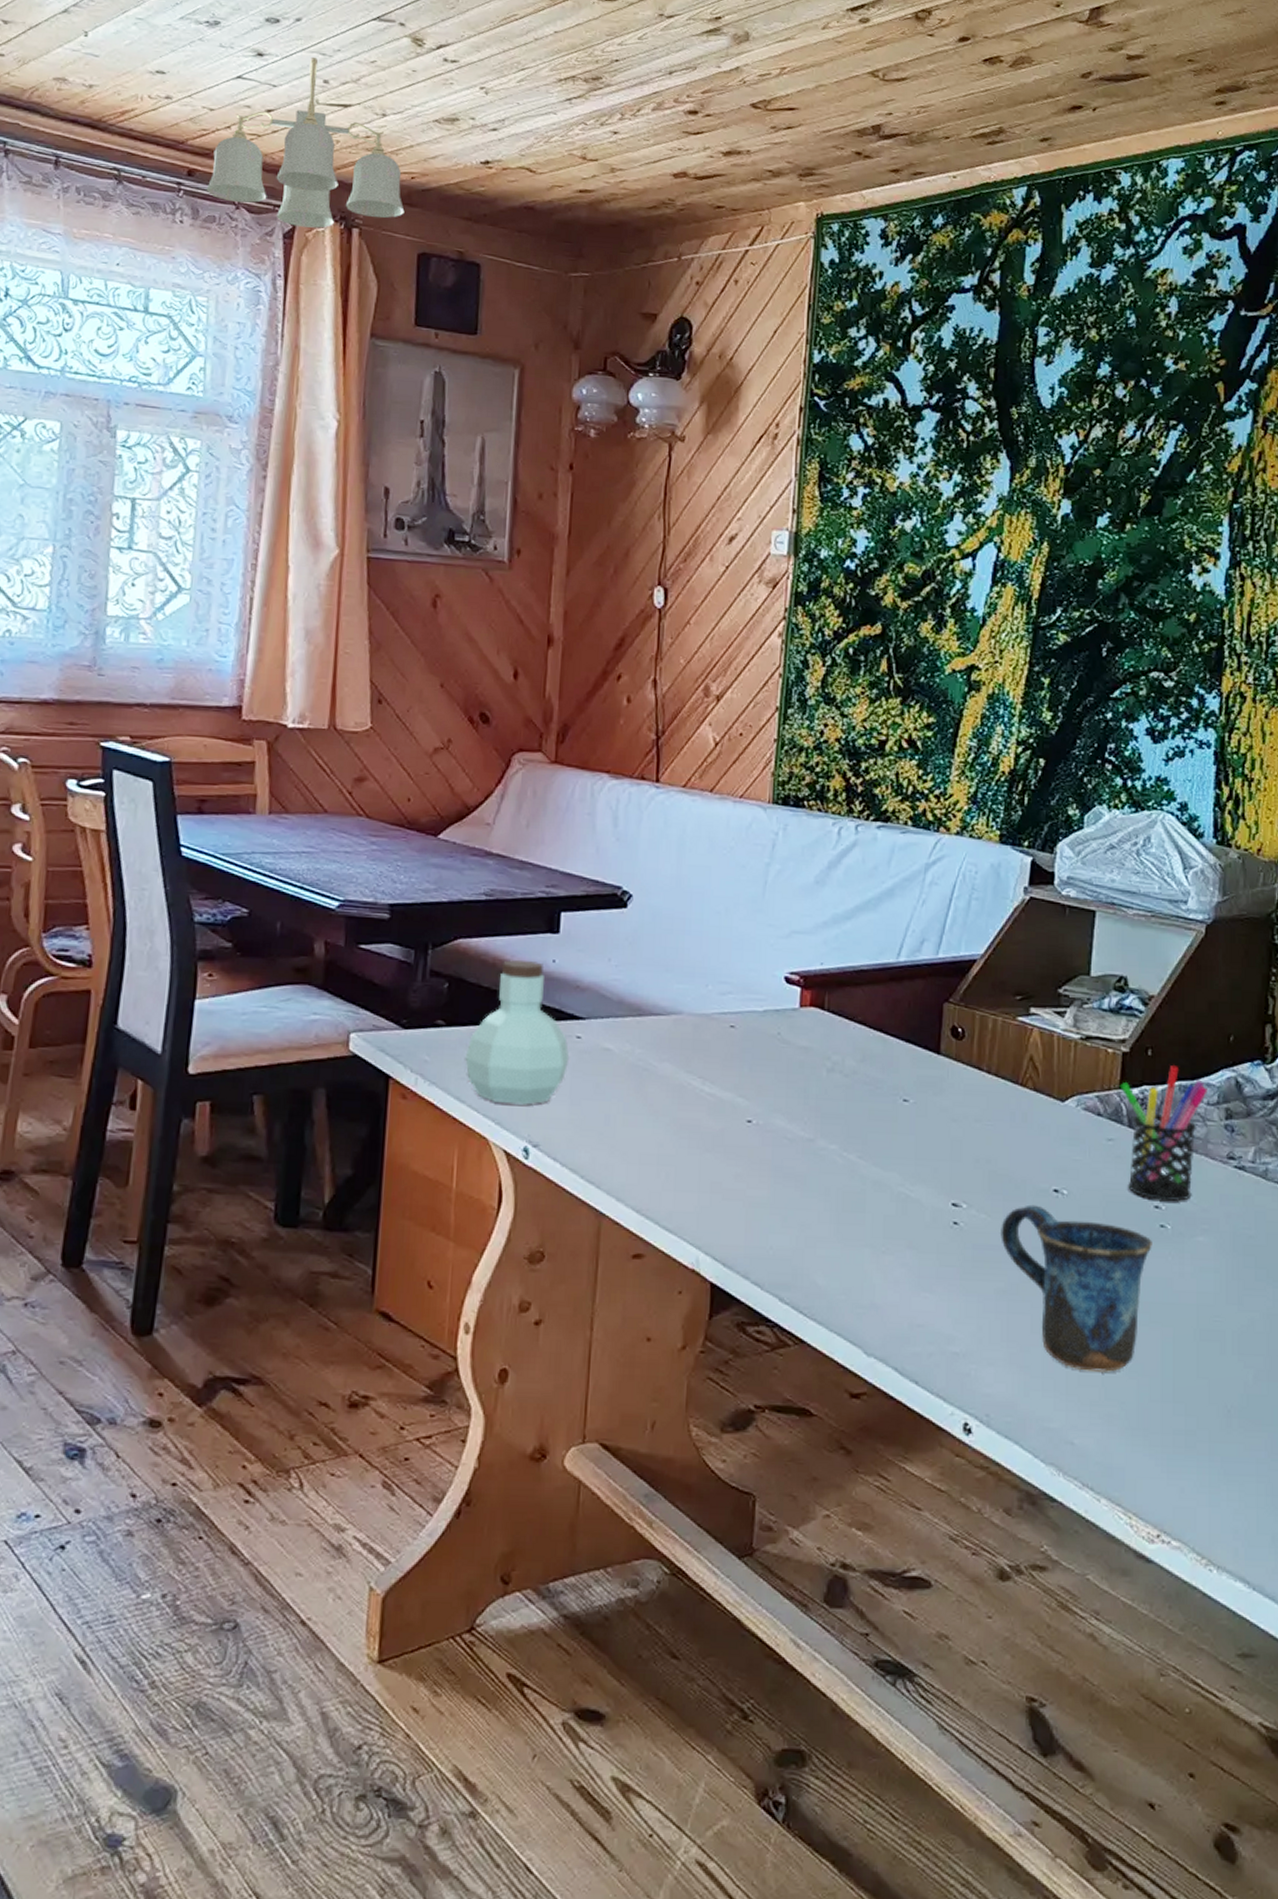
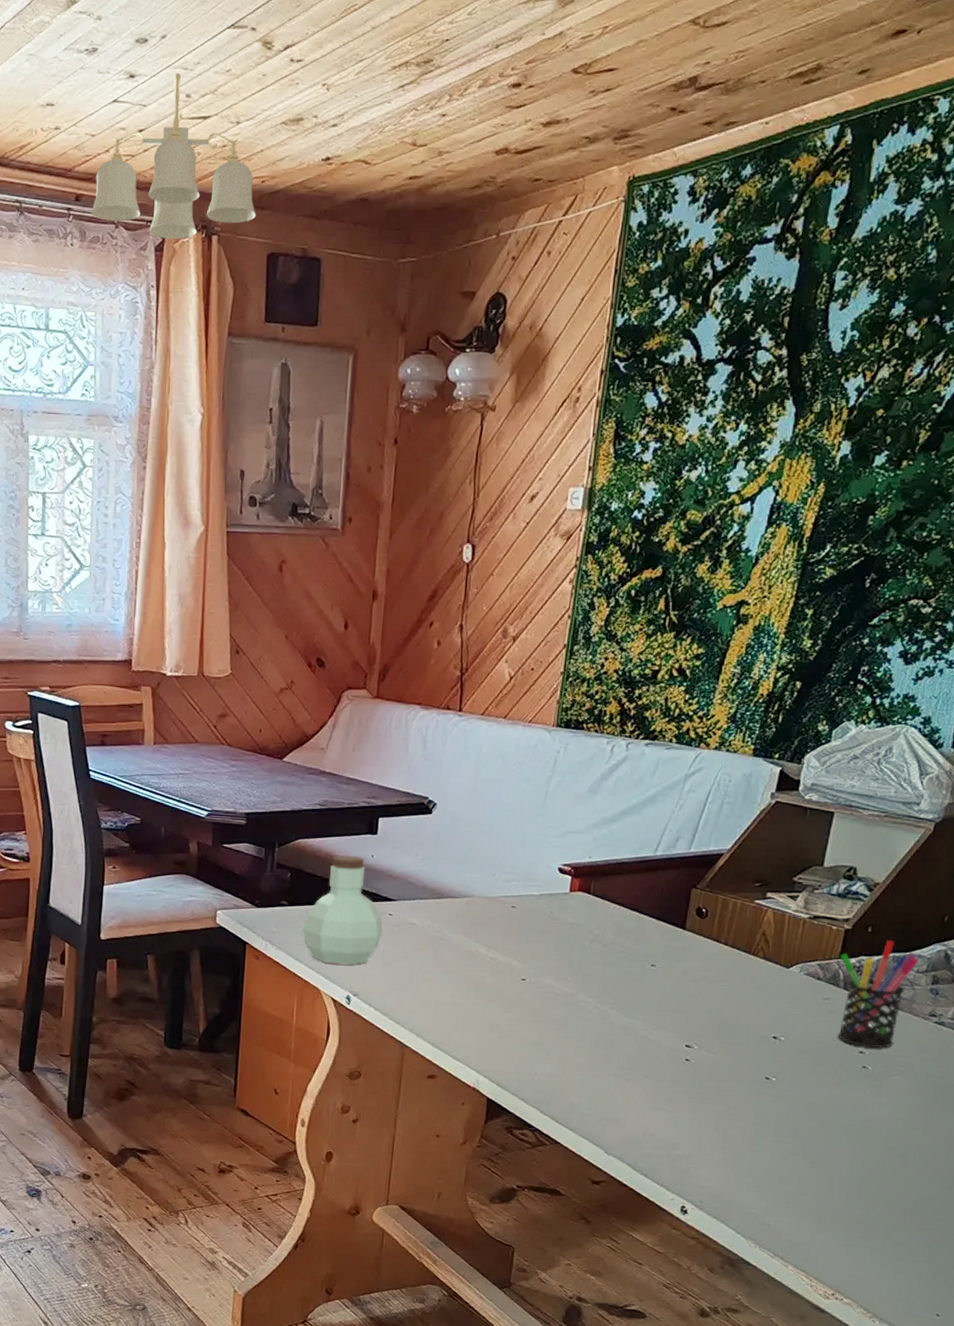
mug: present [1001,1204,1152,1372] -> none [724,1047,854,1175]

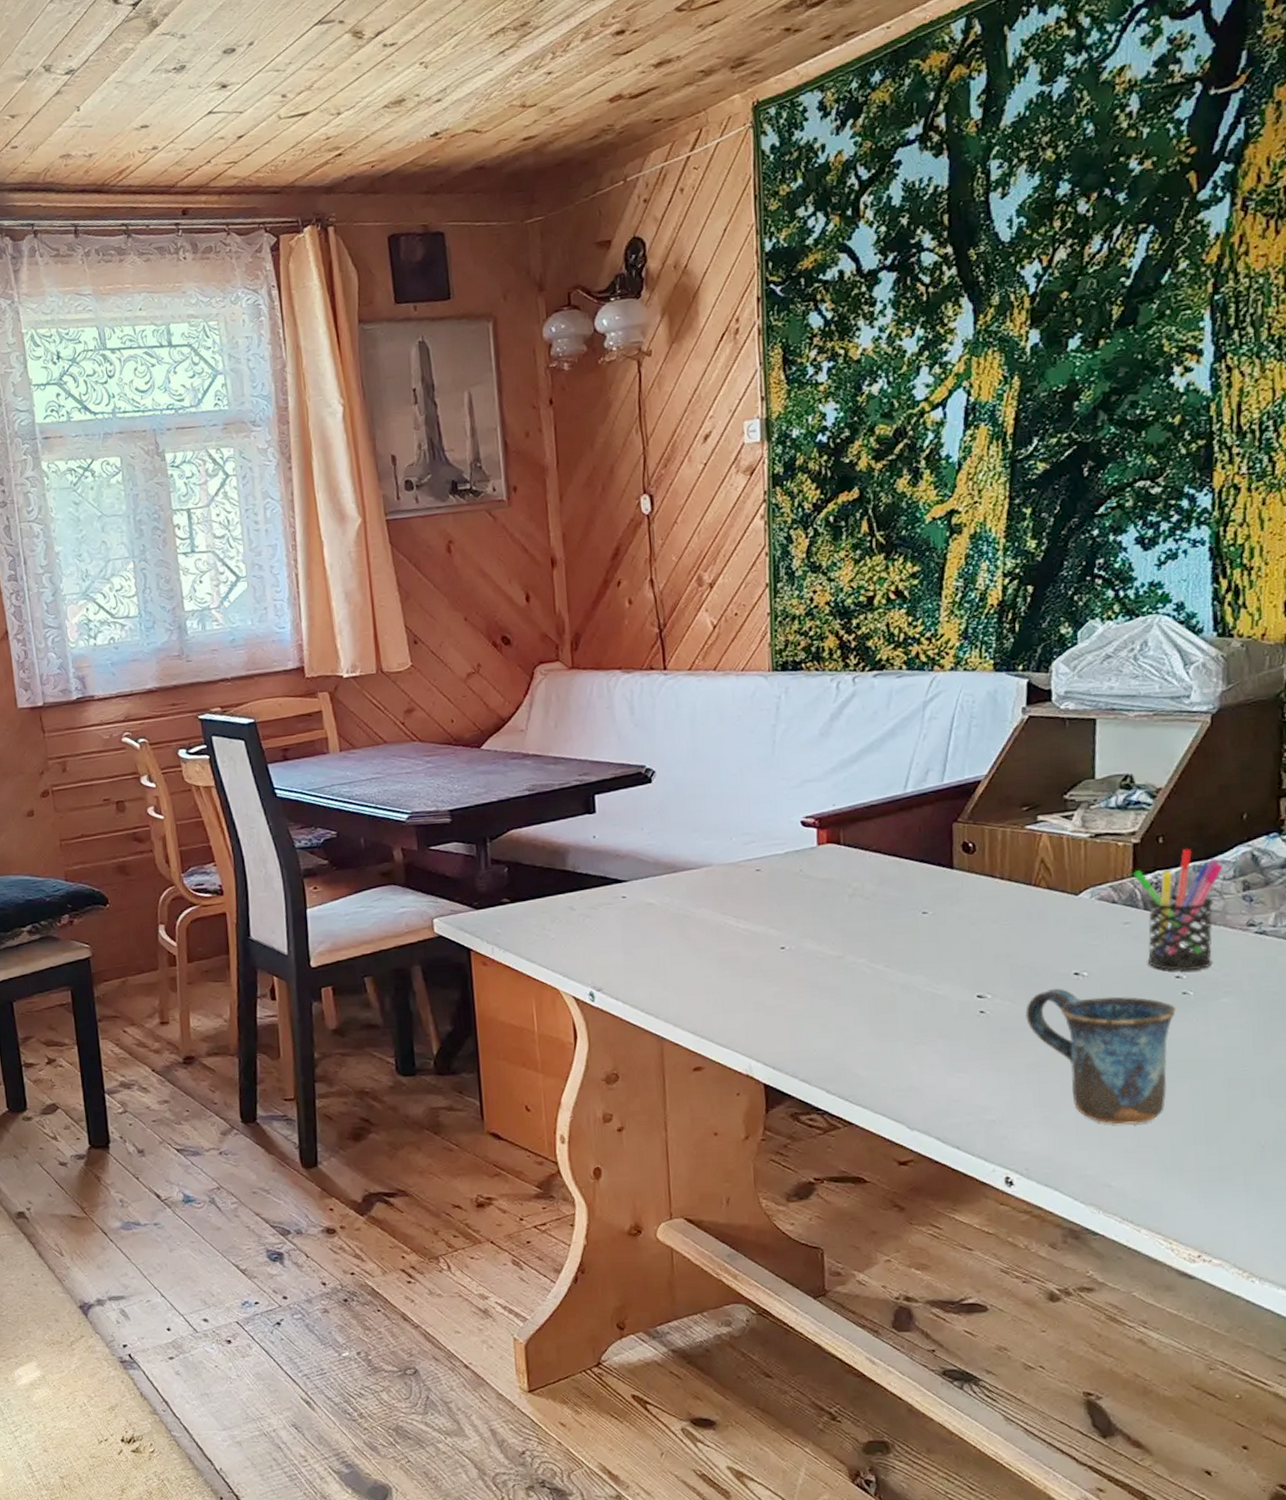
ceiling light fixture: present [91,73,256,239] -> none [200,76,371,238]
jar: present [303,855,383,965] -> none [530,839,619,960]
mug: none [724,1047,854,1175] -> present [1025,988,1176,1125]

